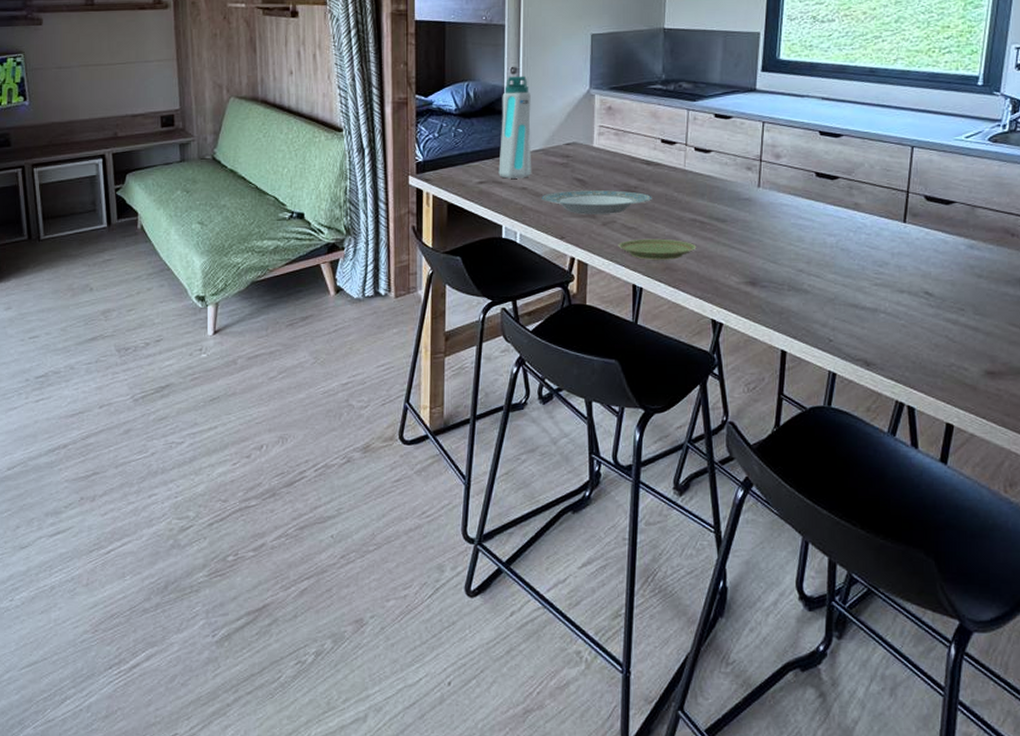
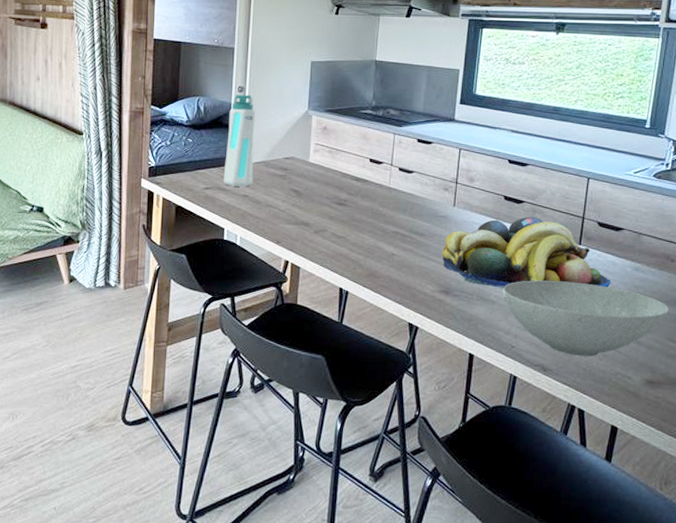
plate: present [541,190,652,215] -> none [261,200,360,223]
plate: present [618,238,697,260] -> none [328,247,398,267]
fruit bowl: none [746,193,942,277] -> present [442,216,611,289]
bowl: none [818,265,1010,348] -> present [503,280,669,357]

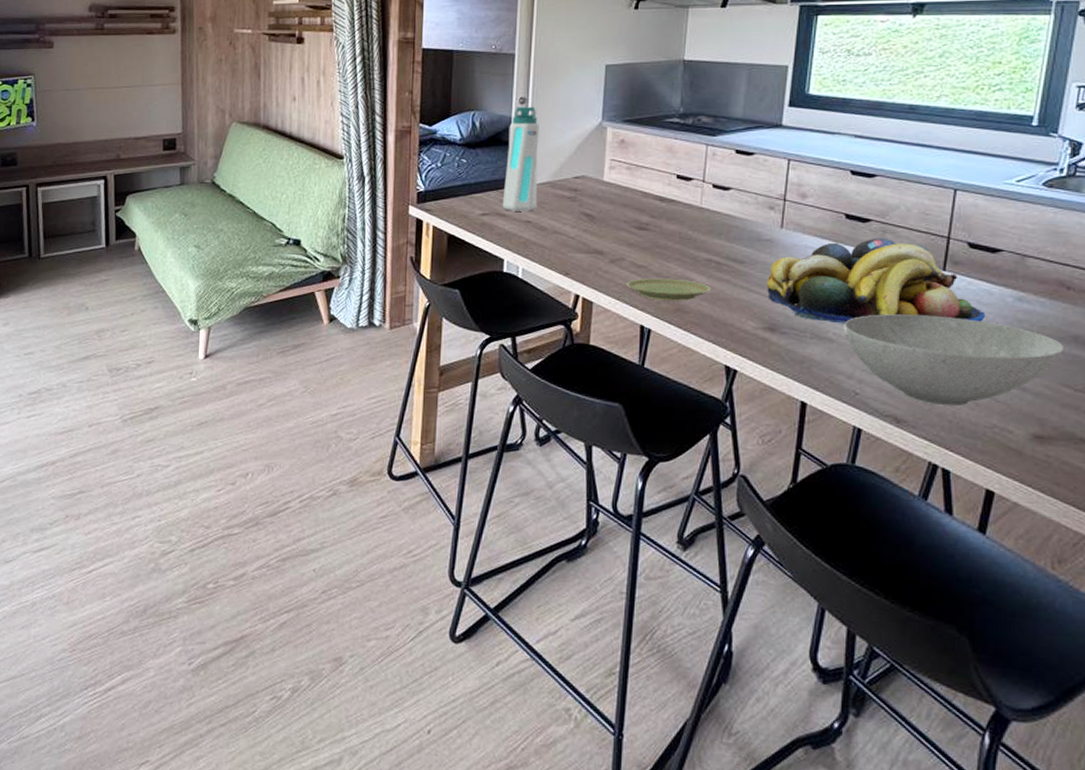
plate: none [328,247,398,267] -> present [626,278,711,301]

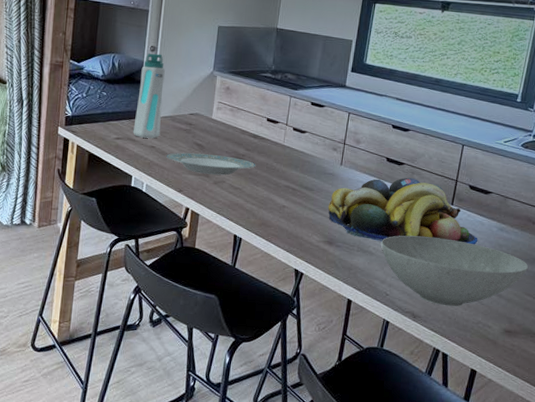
plate: none [546,226,665,251] -> present [166,152,256,176]
plate: present [626,278,711,301] -> none [225,197,288,218]

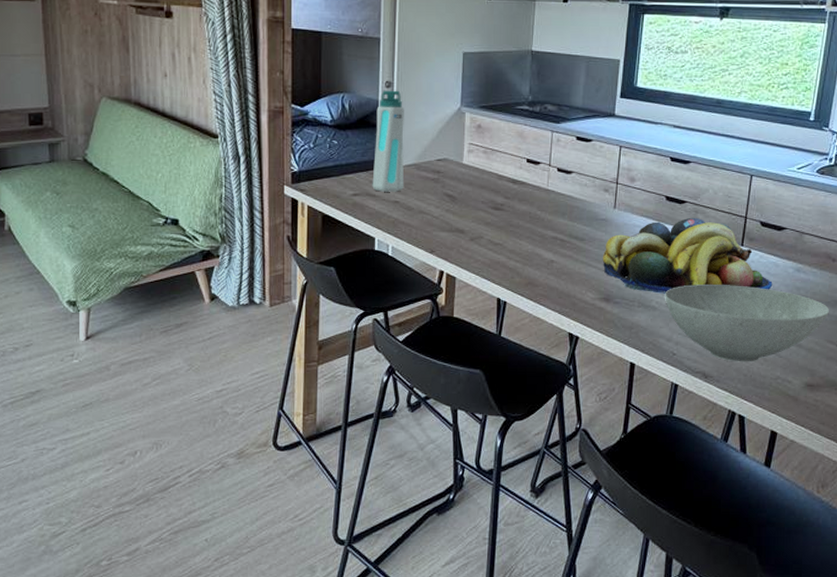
plate: present [166,152,256,176] -> none [413,206,517,230]

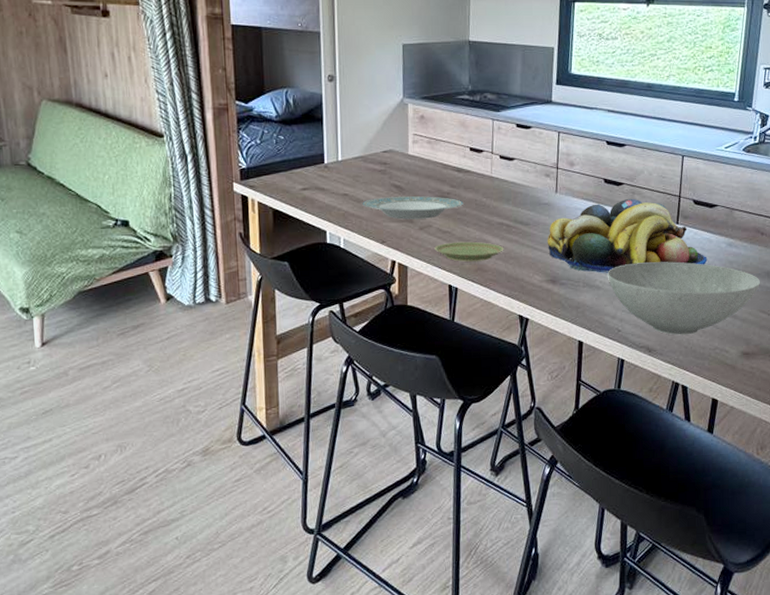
water bottle: present [372,90,404,192] -> none [320,84,352,185]
plate: none [413,206,517,230] -> present [362,196,464,220]
plate: none [484,254,557,275] -> present [434,241,504,262]

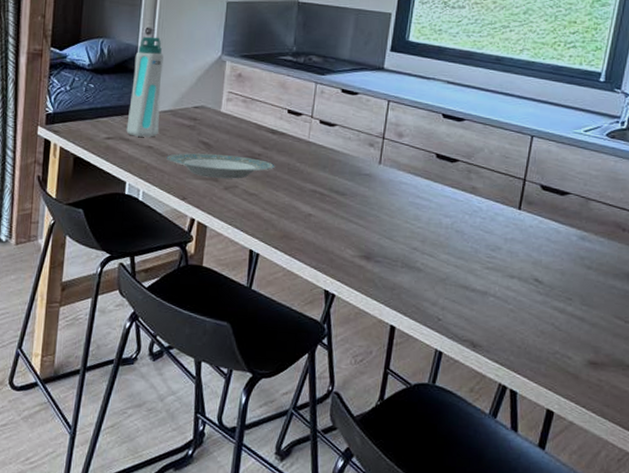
water bottle: none [320,84,352,185] -> present [126,36,164,137]
plate: present [434,241,504,262] -> none [238,205,315,228]
fruit bowl: present [547,198,708,274] -> none [364,177,553,258]
bowl: present [608,261,760,336] -> none [431,247,617,334]

